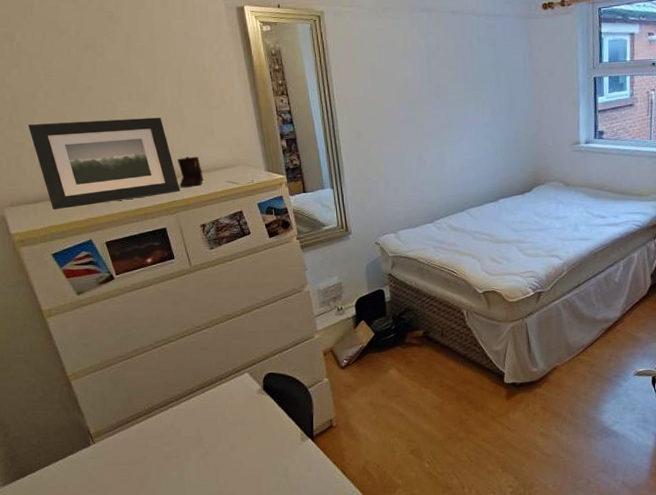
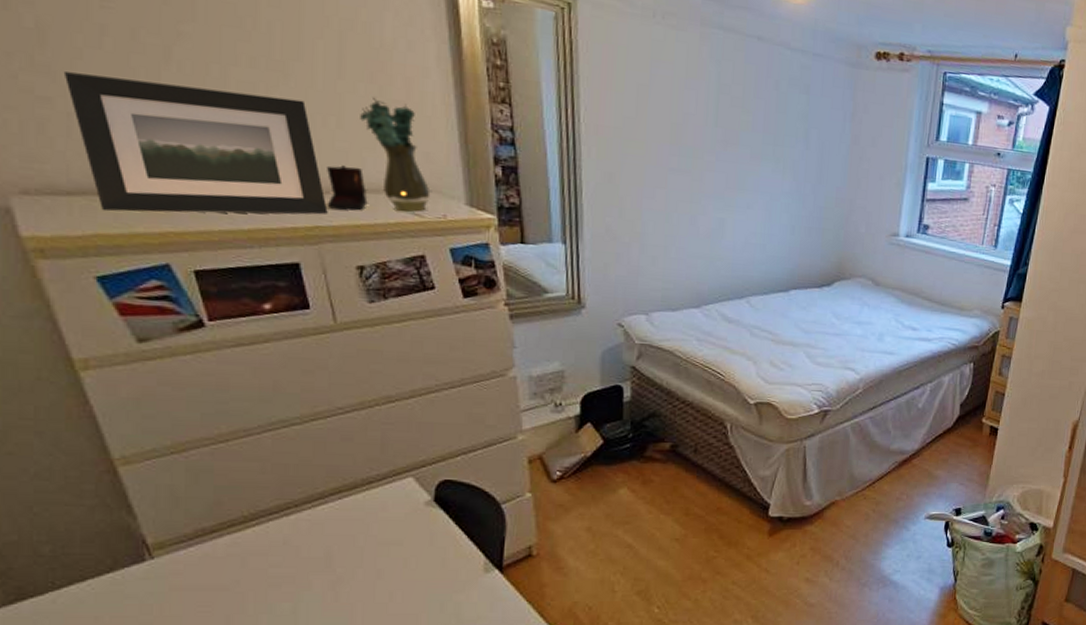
vase: none [195,106,242,183] -> present [360,97,431,213]

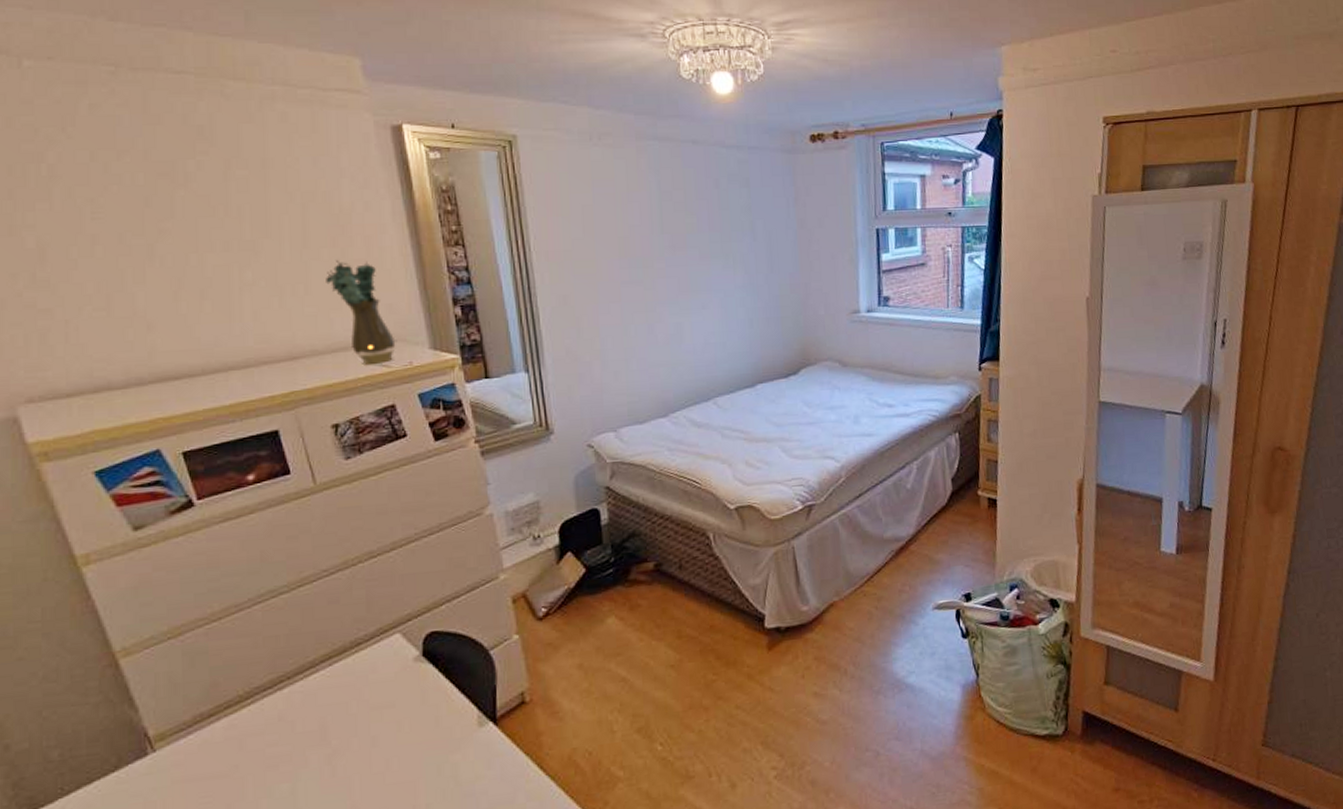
picture frame: present [63,72,328,215] -> none [61,274,302,408]
jewelry box: present [327,165,368,210] -> none [299,328,338,373]

